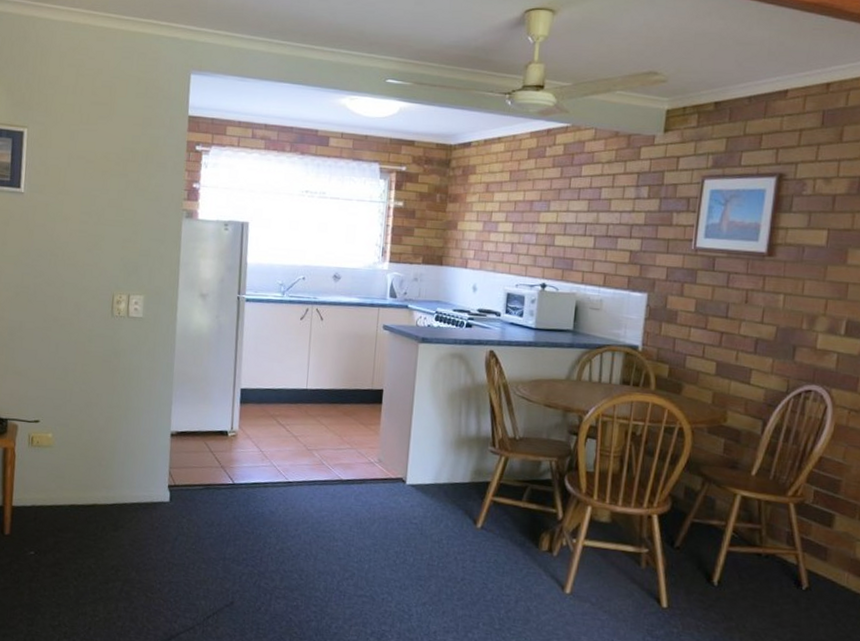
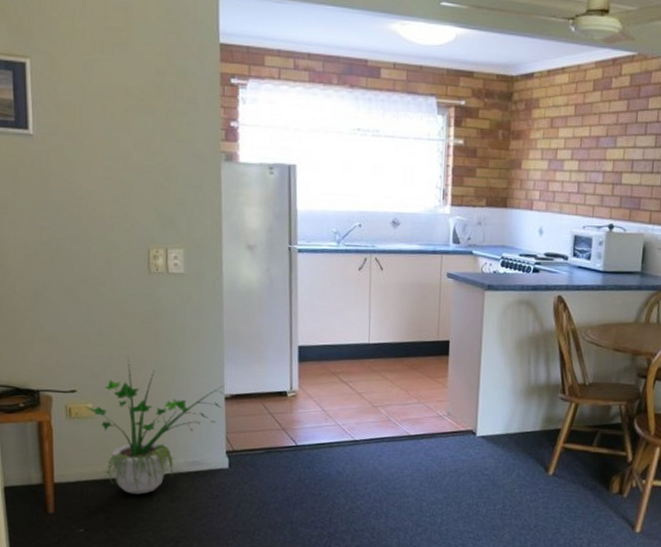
potted plant: none [47,391,170,522] -> present [86,356,224,494]

